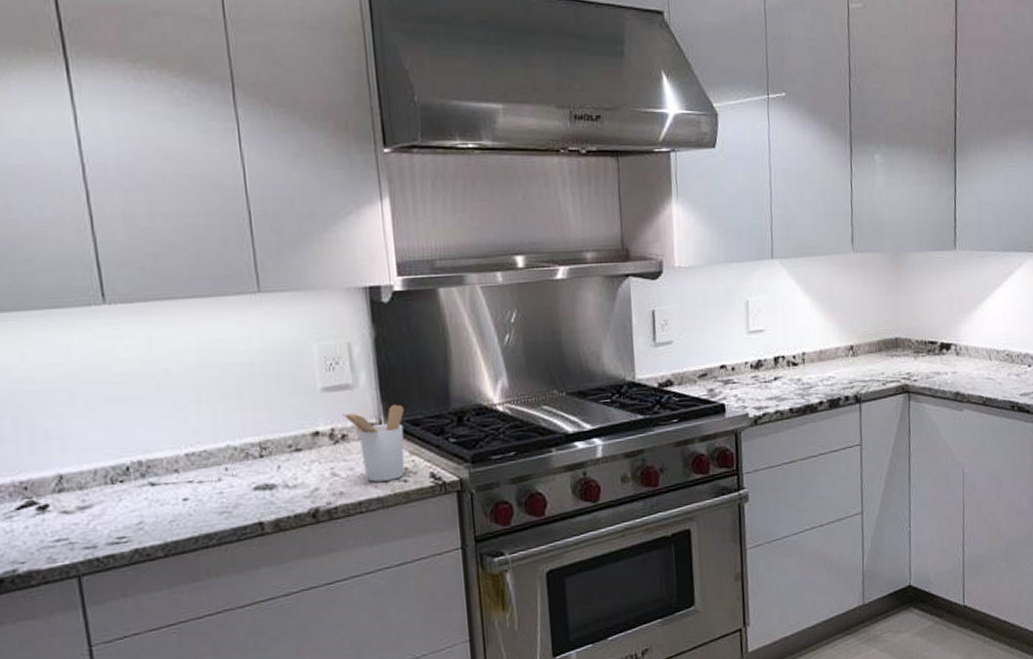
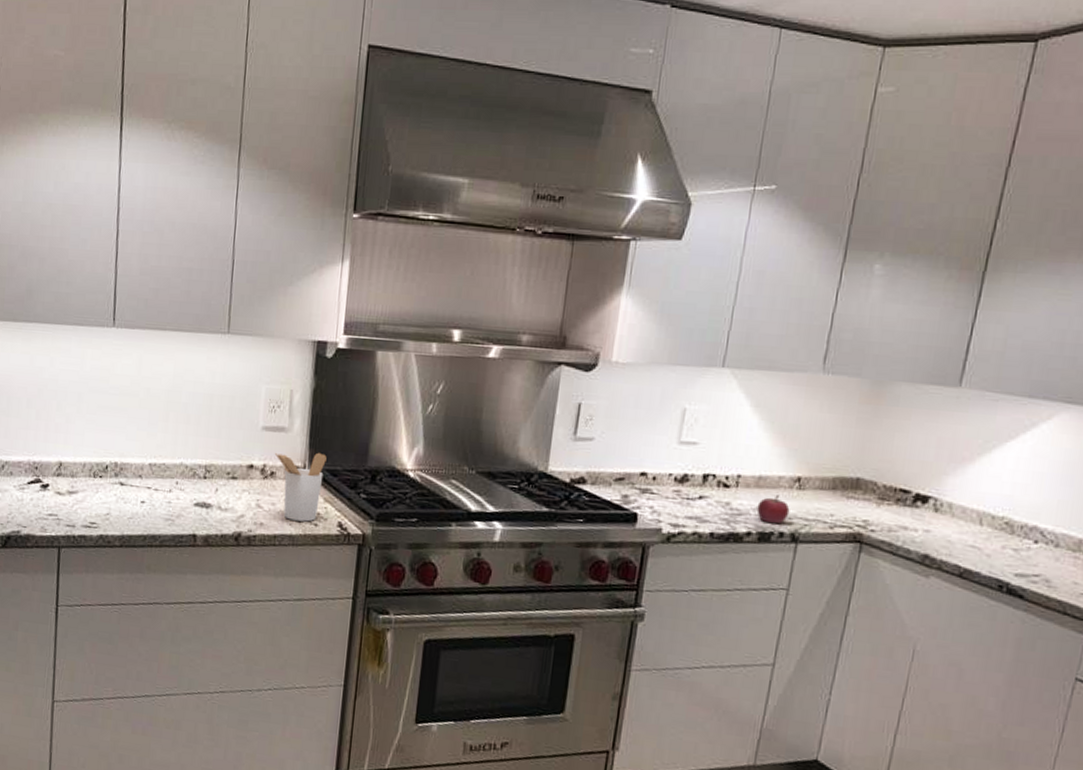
fruit: none [823,364,850,391] -> present [756,495,790,524]

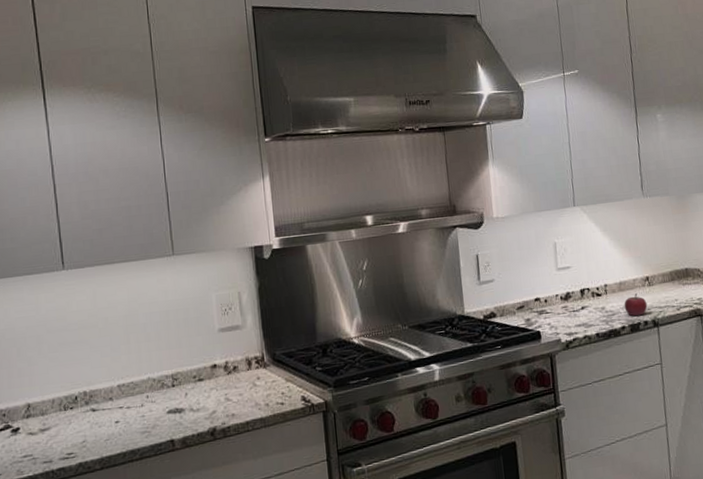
utensil holder: present [274,452,327,522] -> none [233,340,282,405]

